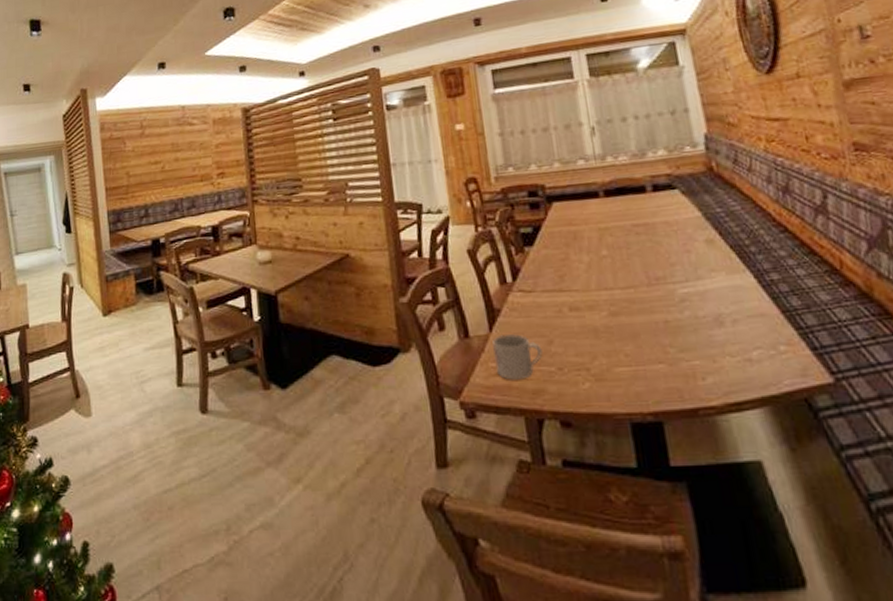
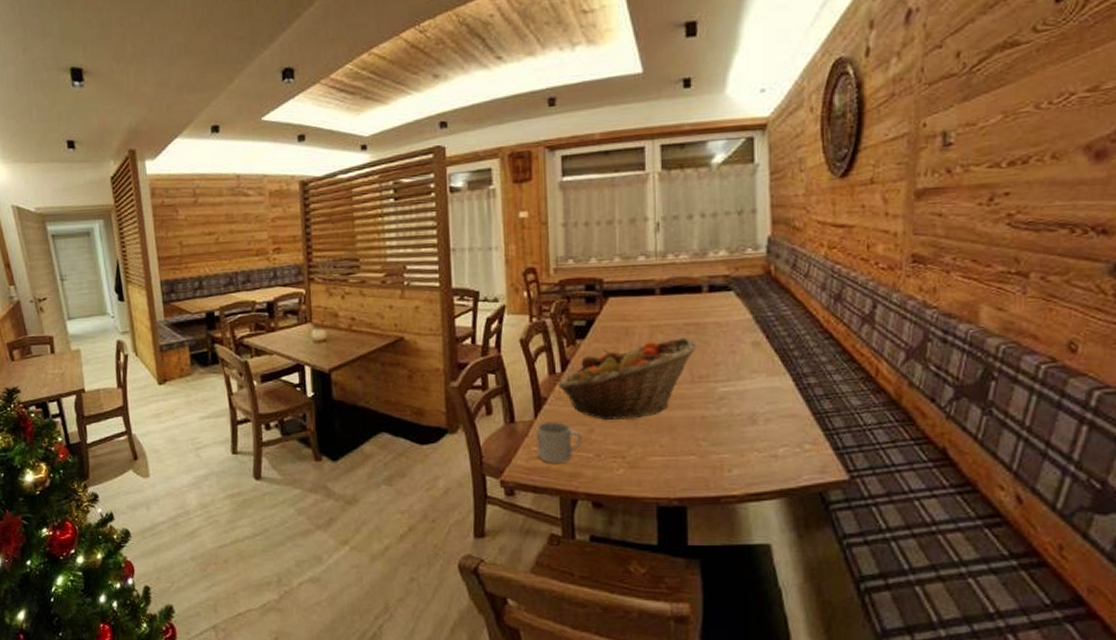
fruit basket: none [510,239,650,331] -> present [557,338,698,421]

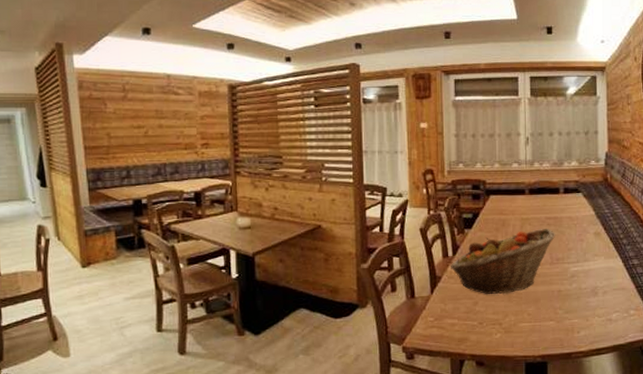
mug: present [536,422,583,463] -> none [432,296,469,331]

